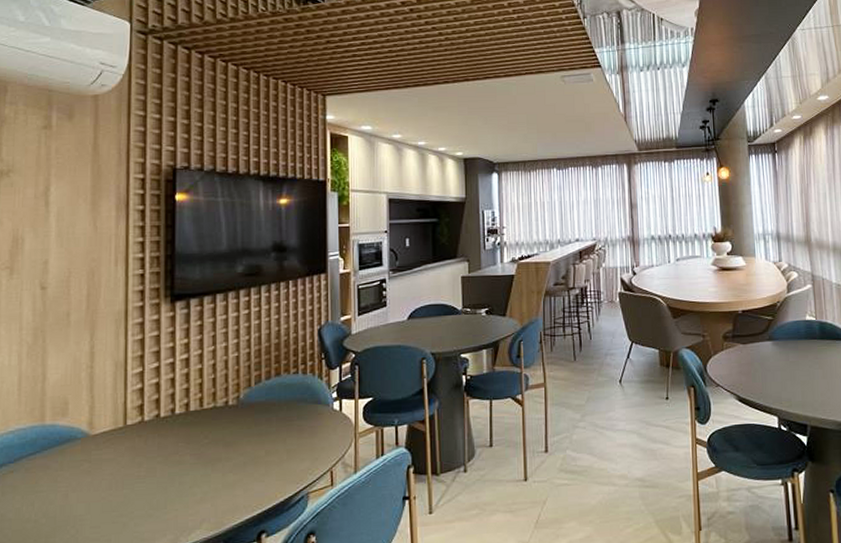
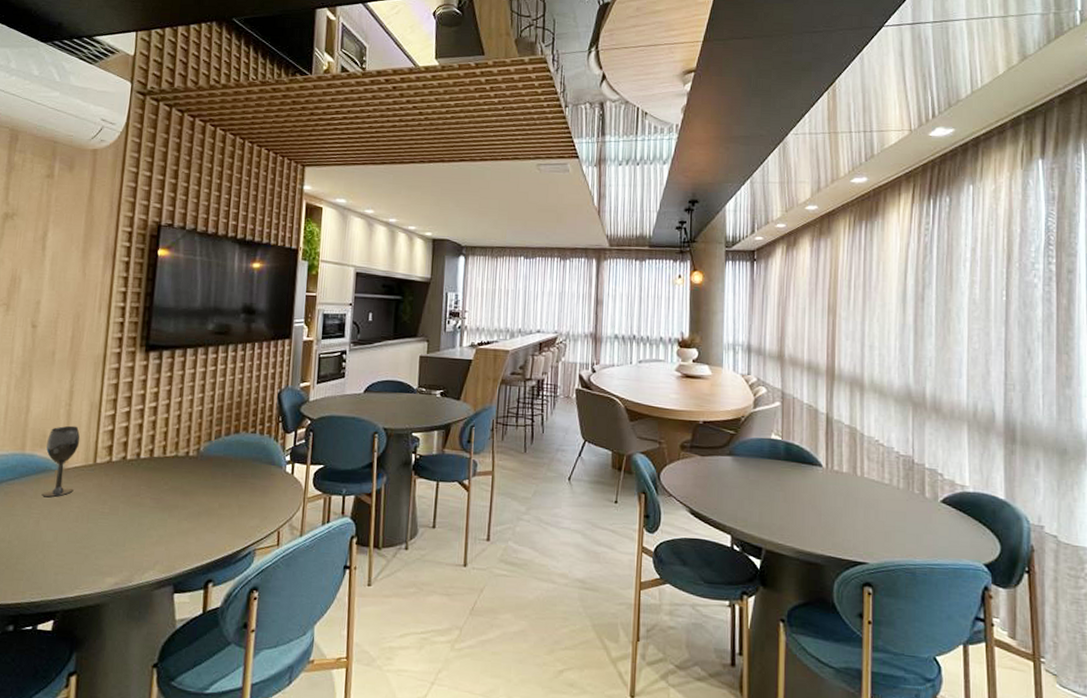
wine glass: none [68,388,107,468] -> present [42,425,80,498]

